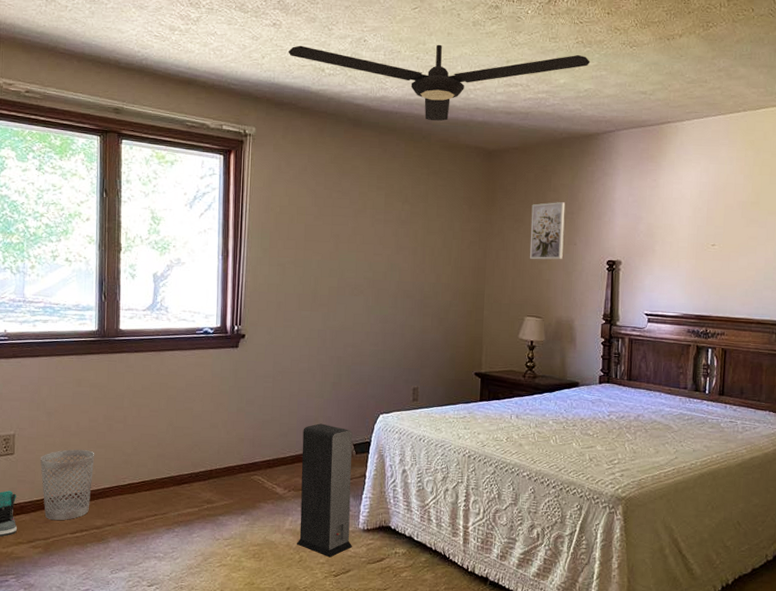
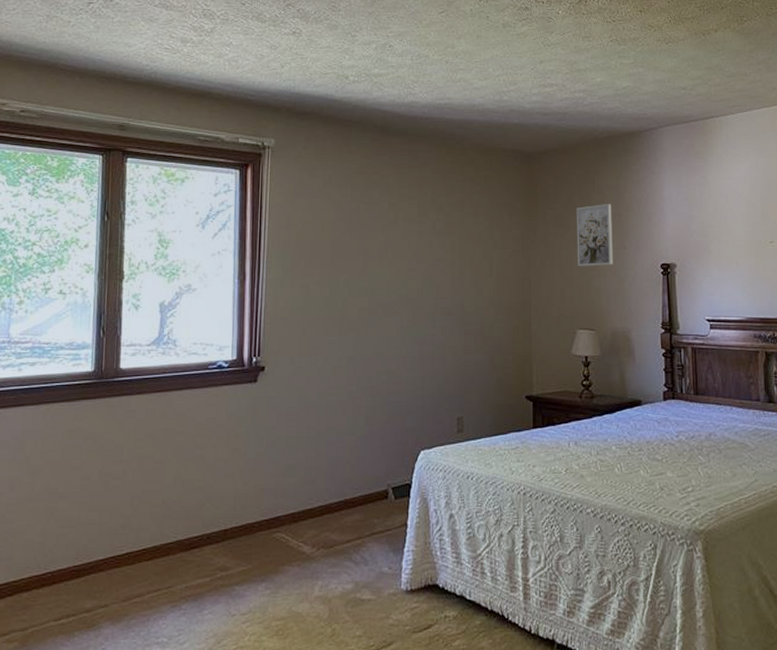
wastebasket: present [40,449,95,521] -> none [20,514,87,605]
ceiling fan: present [288,44,590,121] -> none [309,47,626,124]
speaker: present [297,423,353,558] -> none [328,465,395,629]

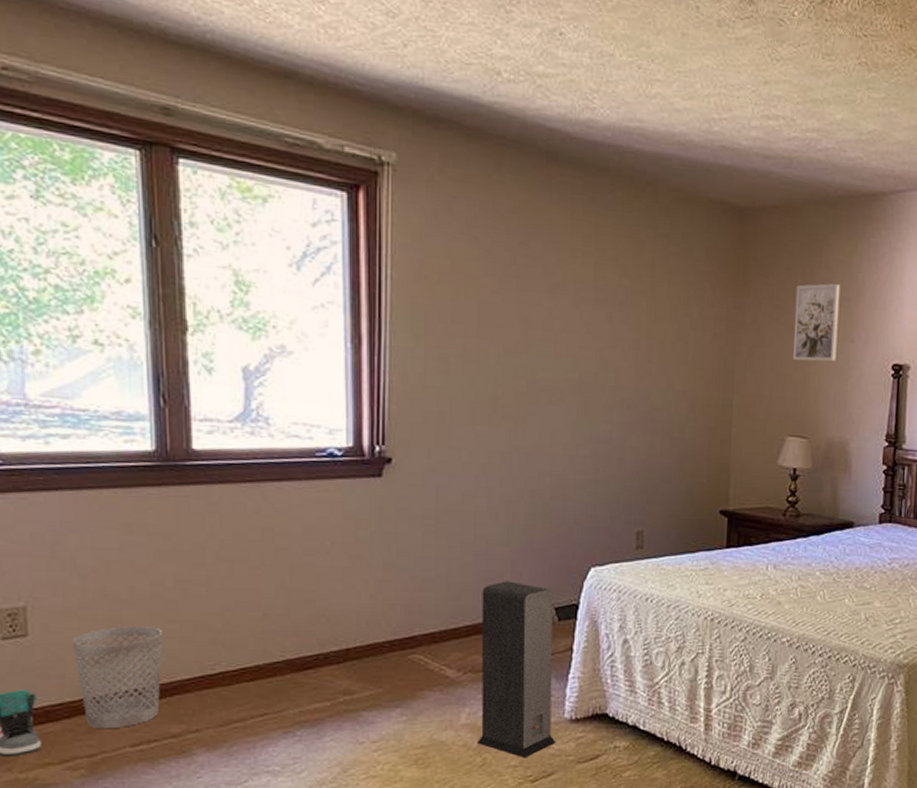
wastebasket: none [20,514,87,605] -> present [72,625,164,729]
speaker: none [328,465,395,629] -> present [478,581,556,758]

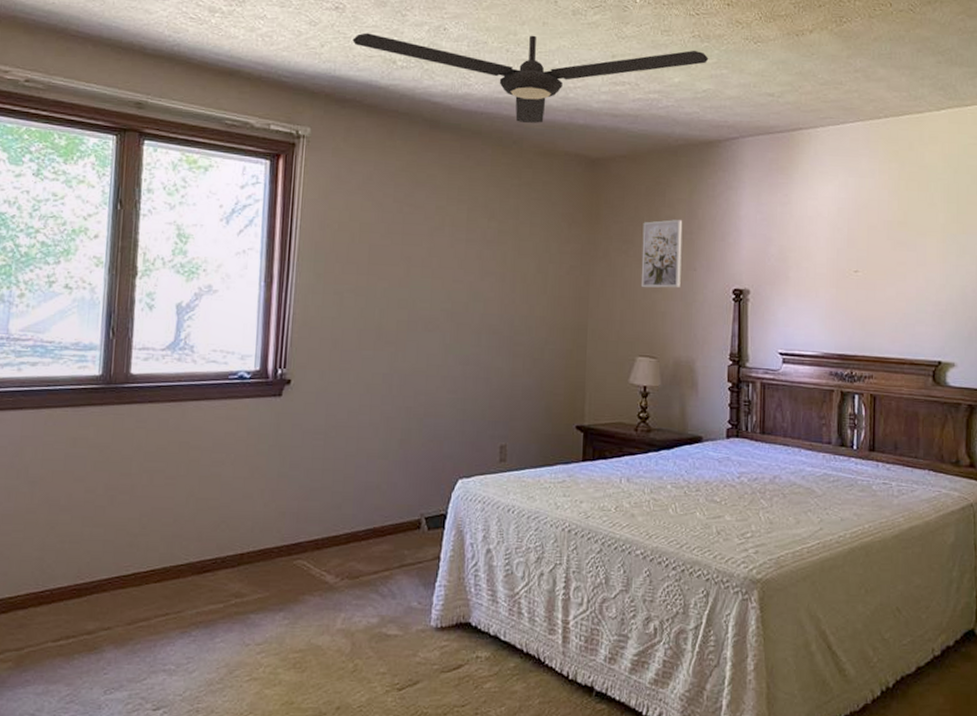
wastebasket: present [72,625,164,729] -> none [16,528,91,625]
ceiling fan: none [444,31,876,162] -> present [352,33,709,123]
speaker: present [478,581,556,758] -> none [351,491,424,666]

